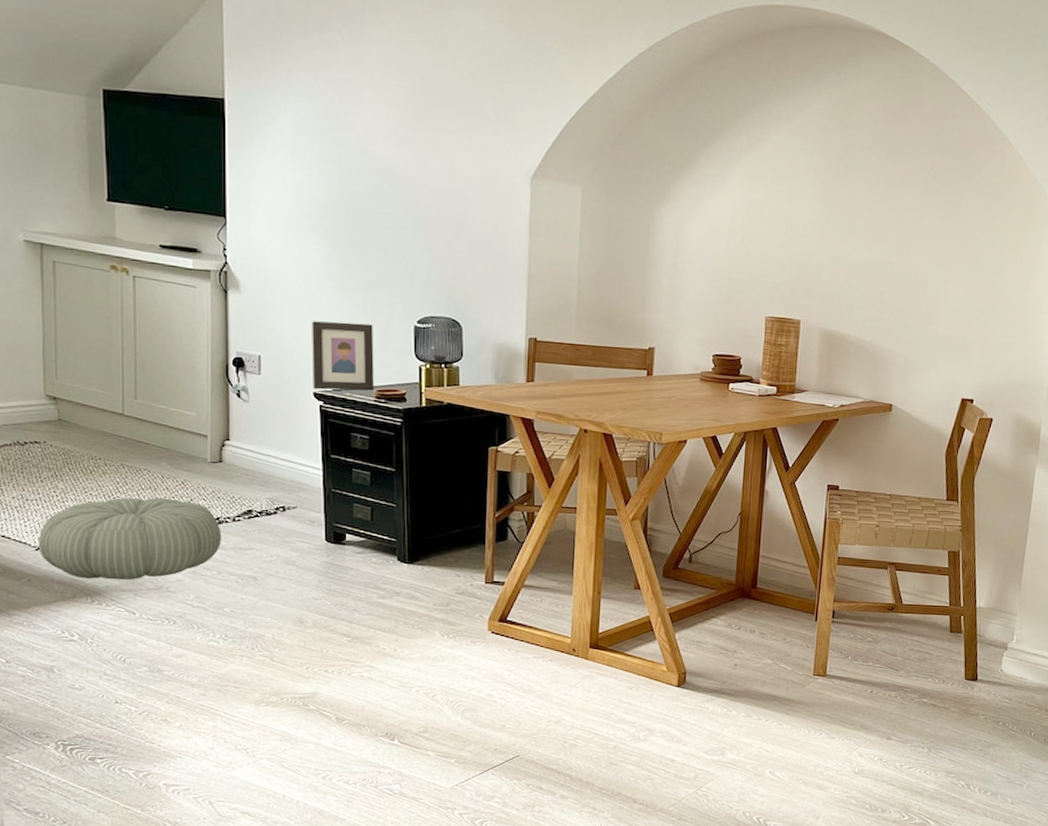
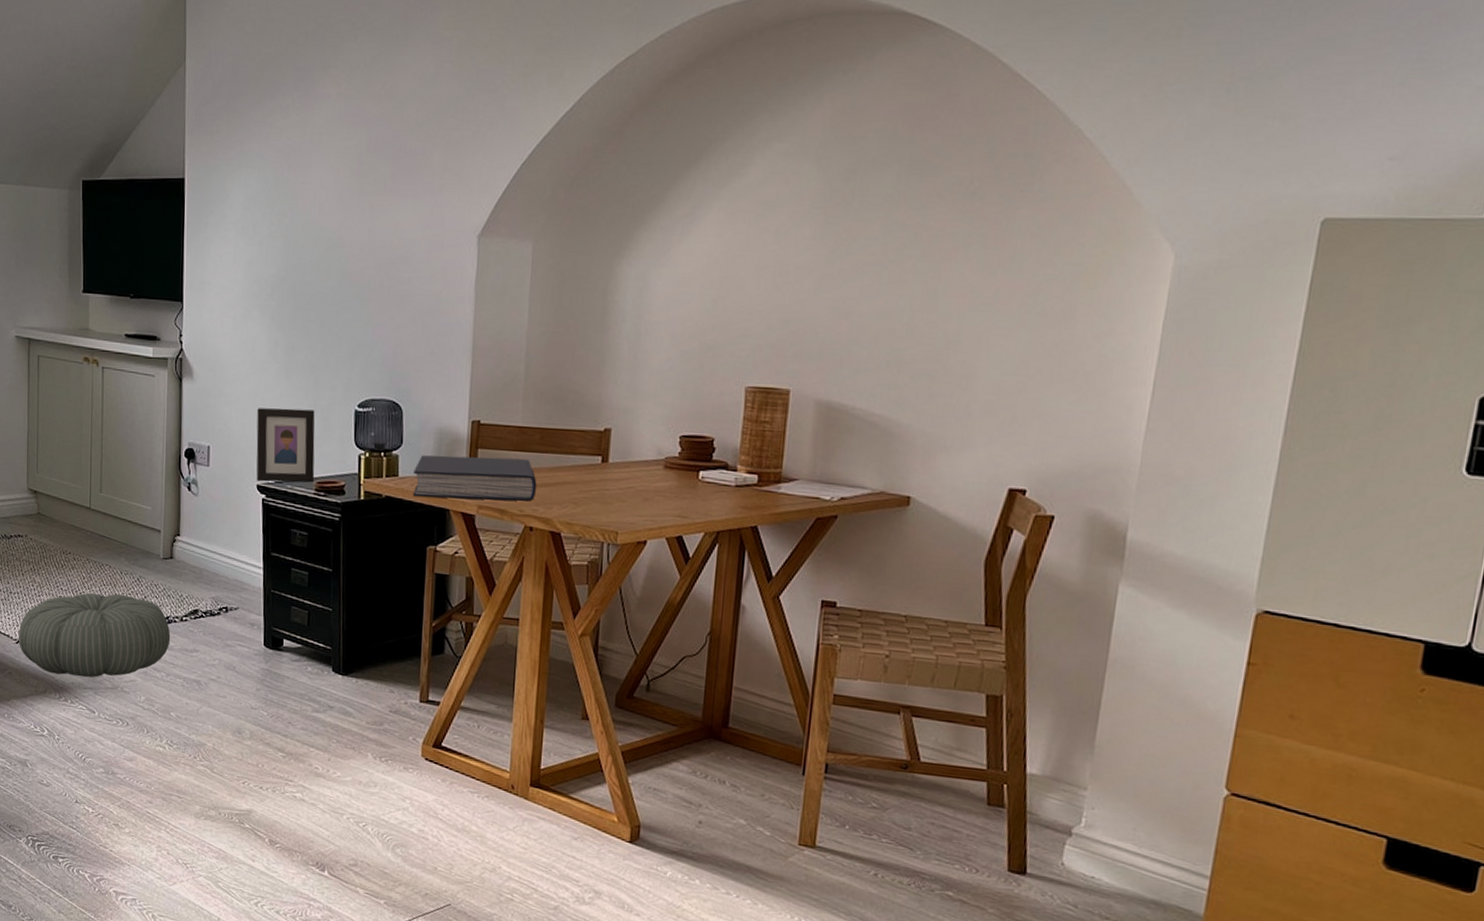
book: none [474,367,590,408] -> present [412,455,537,501]

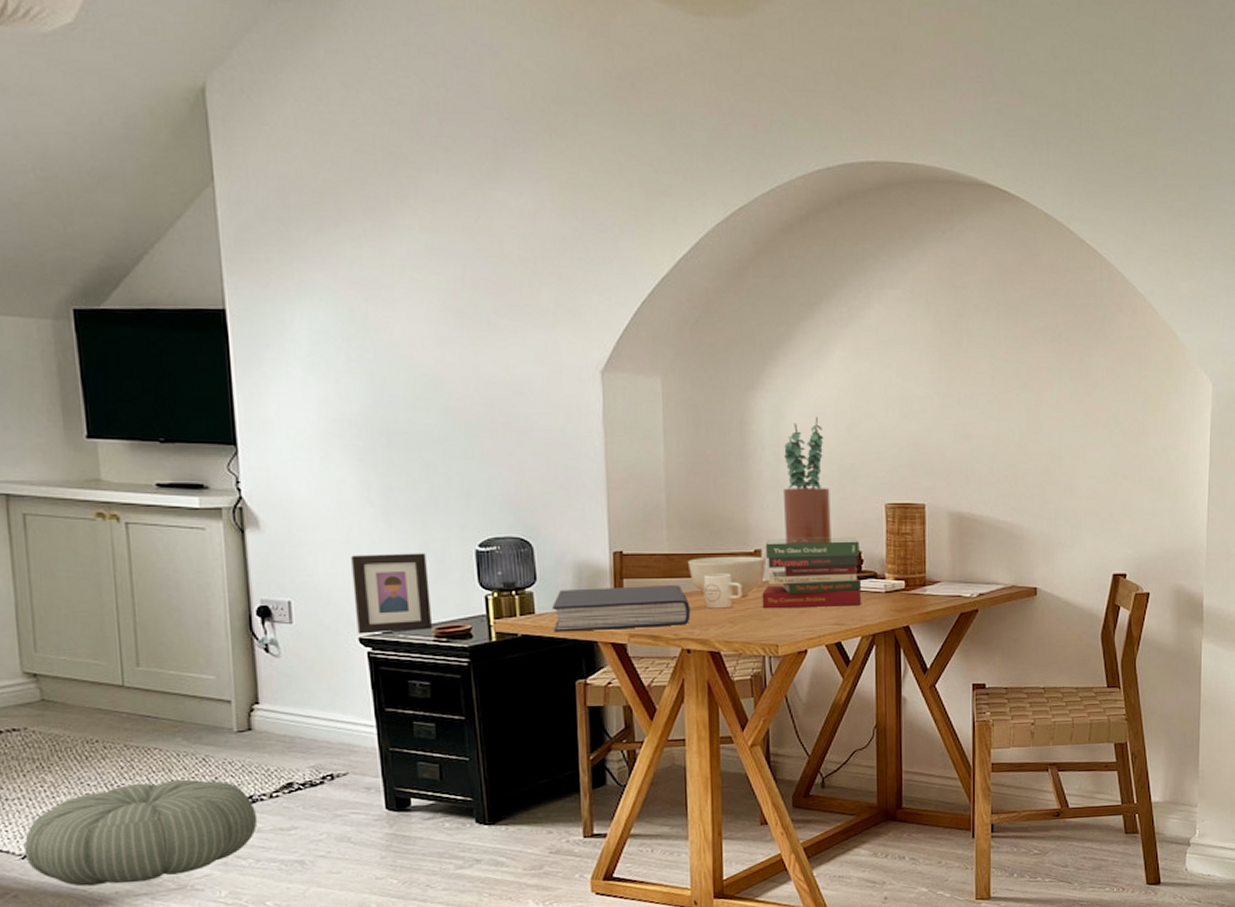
bowl: none [538,432,616,478] -> present [687,556,767,597]
mug: none [551,450,589,489] -> present [703,573,744,609]
books: none [606,418,713,498] -> present [762,537,862,609]
vase: none [637,287,688,423] -> present [782,417,831,540]

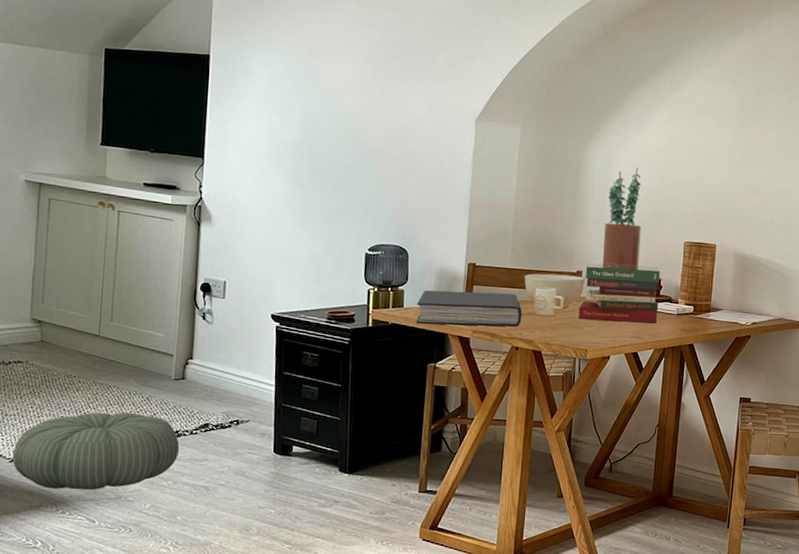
picture frame: present [351,553,433,634] -> none [271,249,328,313]

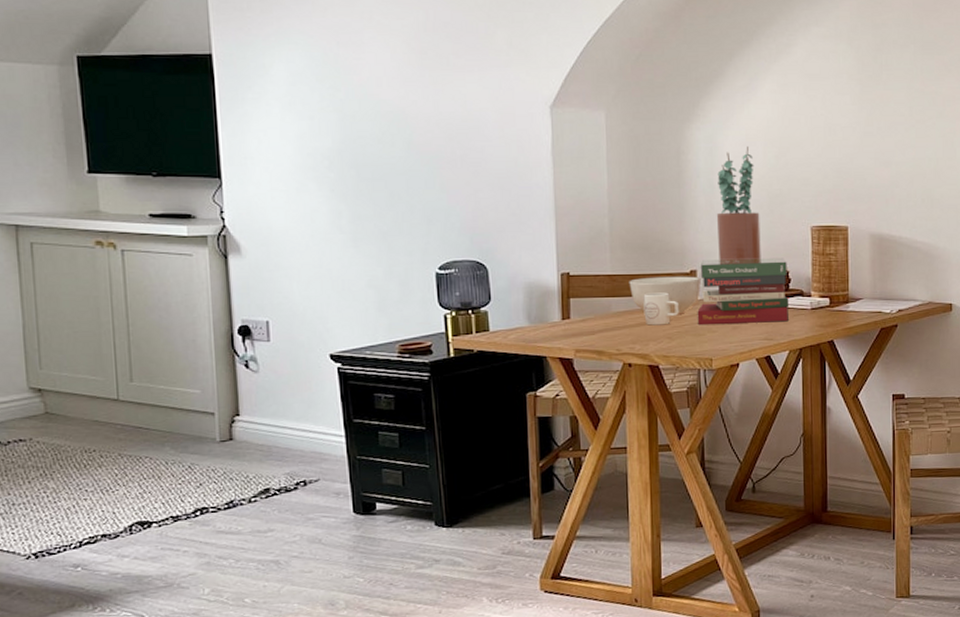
pouf: present [12,412,180,490] -> none [28,485,238,585]
book: present [416,290,522,327] -> none [505,304,632,348]

